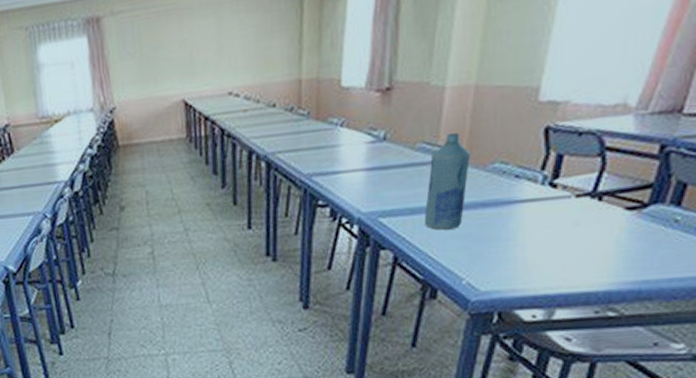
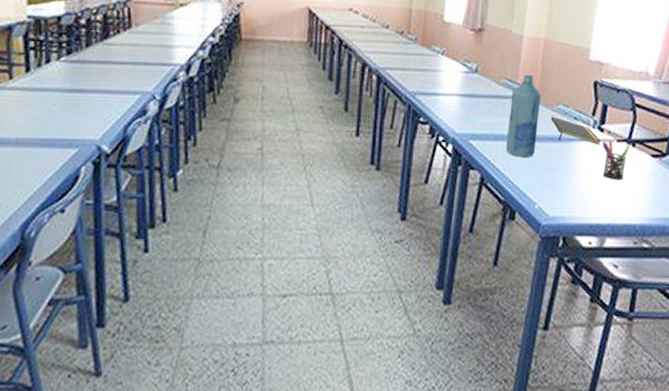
notepad: none [483,177,553,205] -> present [551,116,602,145]
pen holder: none [553,196,595,243] -> present [602,140,631,180]

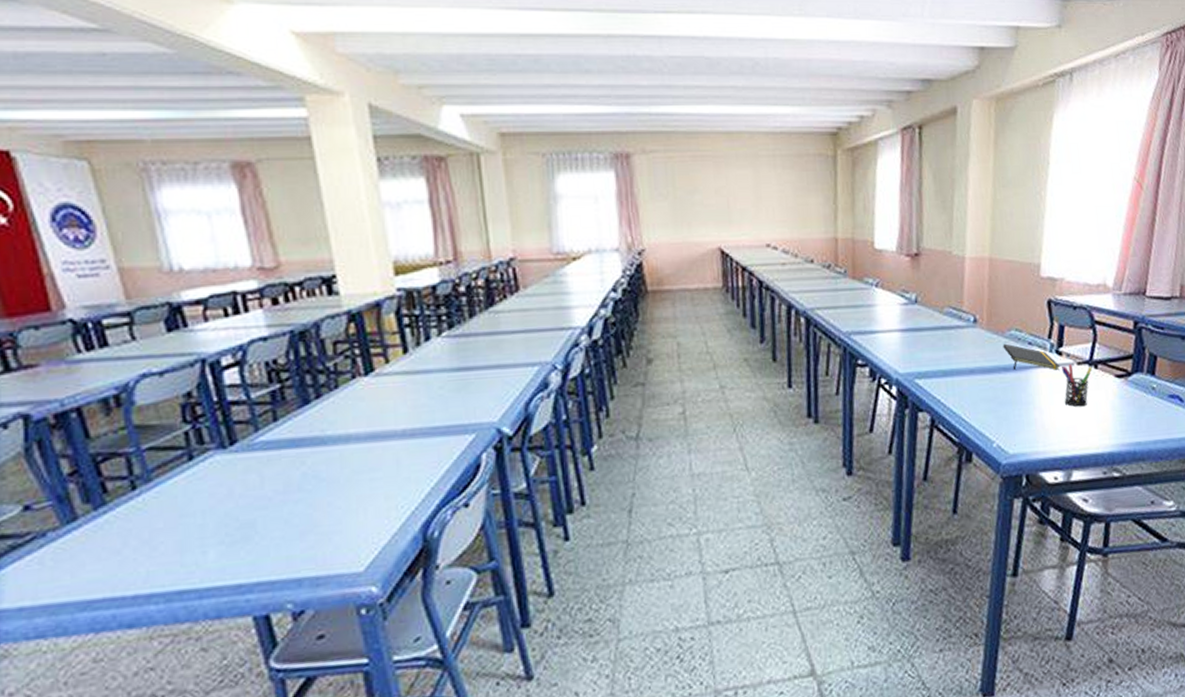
bottle: present [505,75,542,157] -> none [955,300,991,393]

